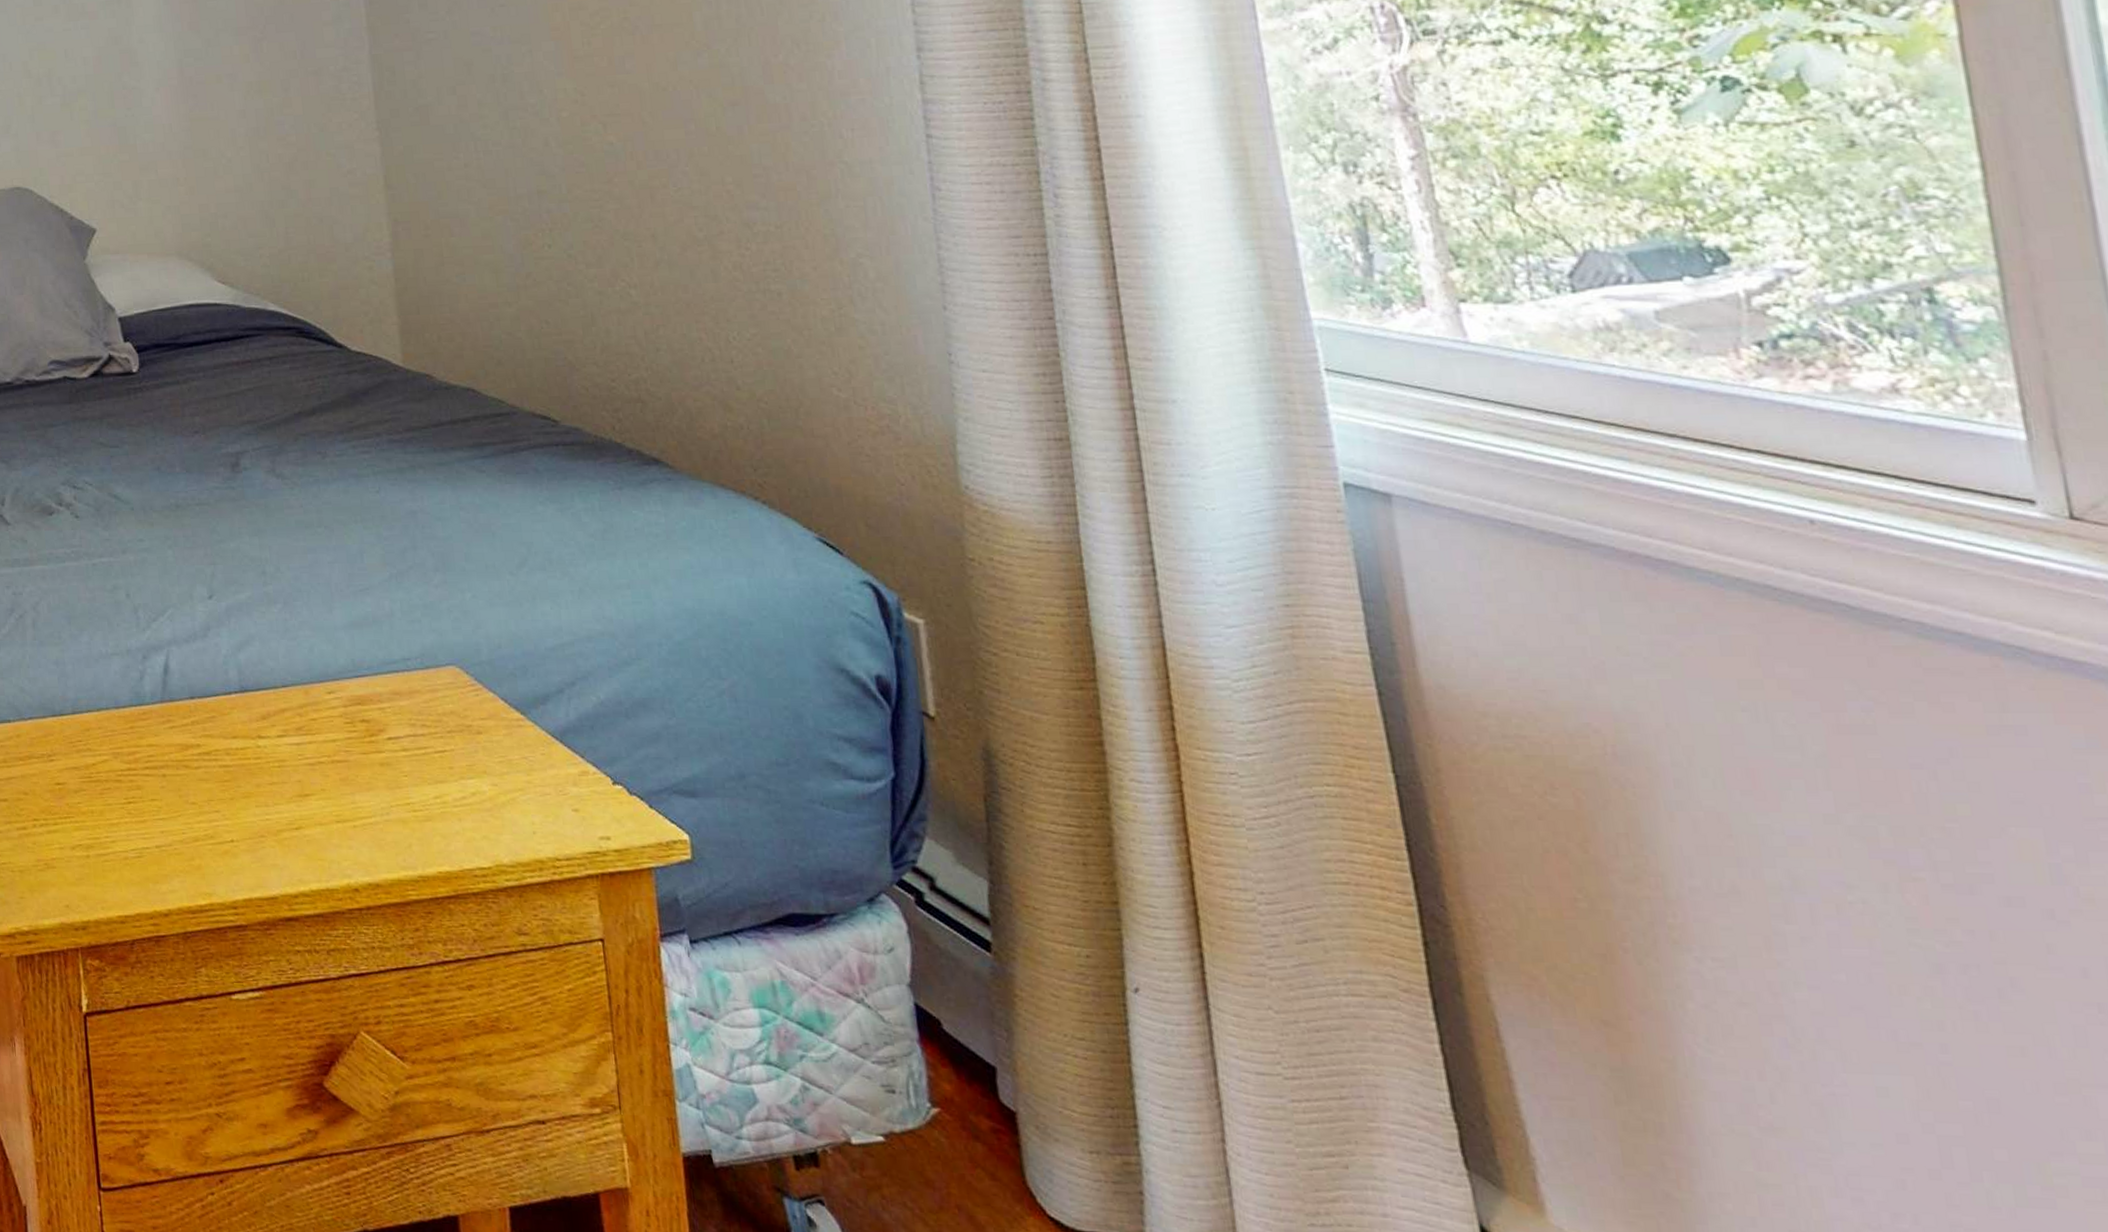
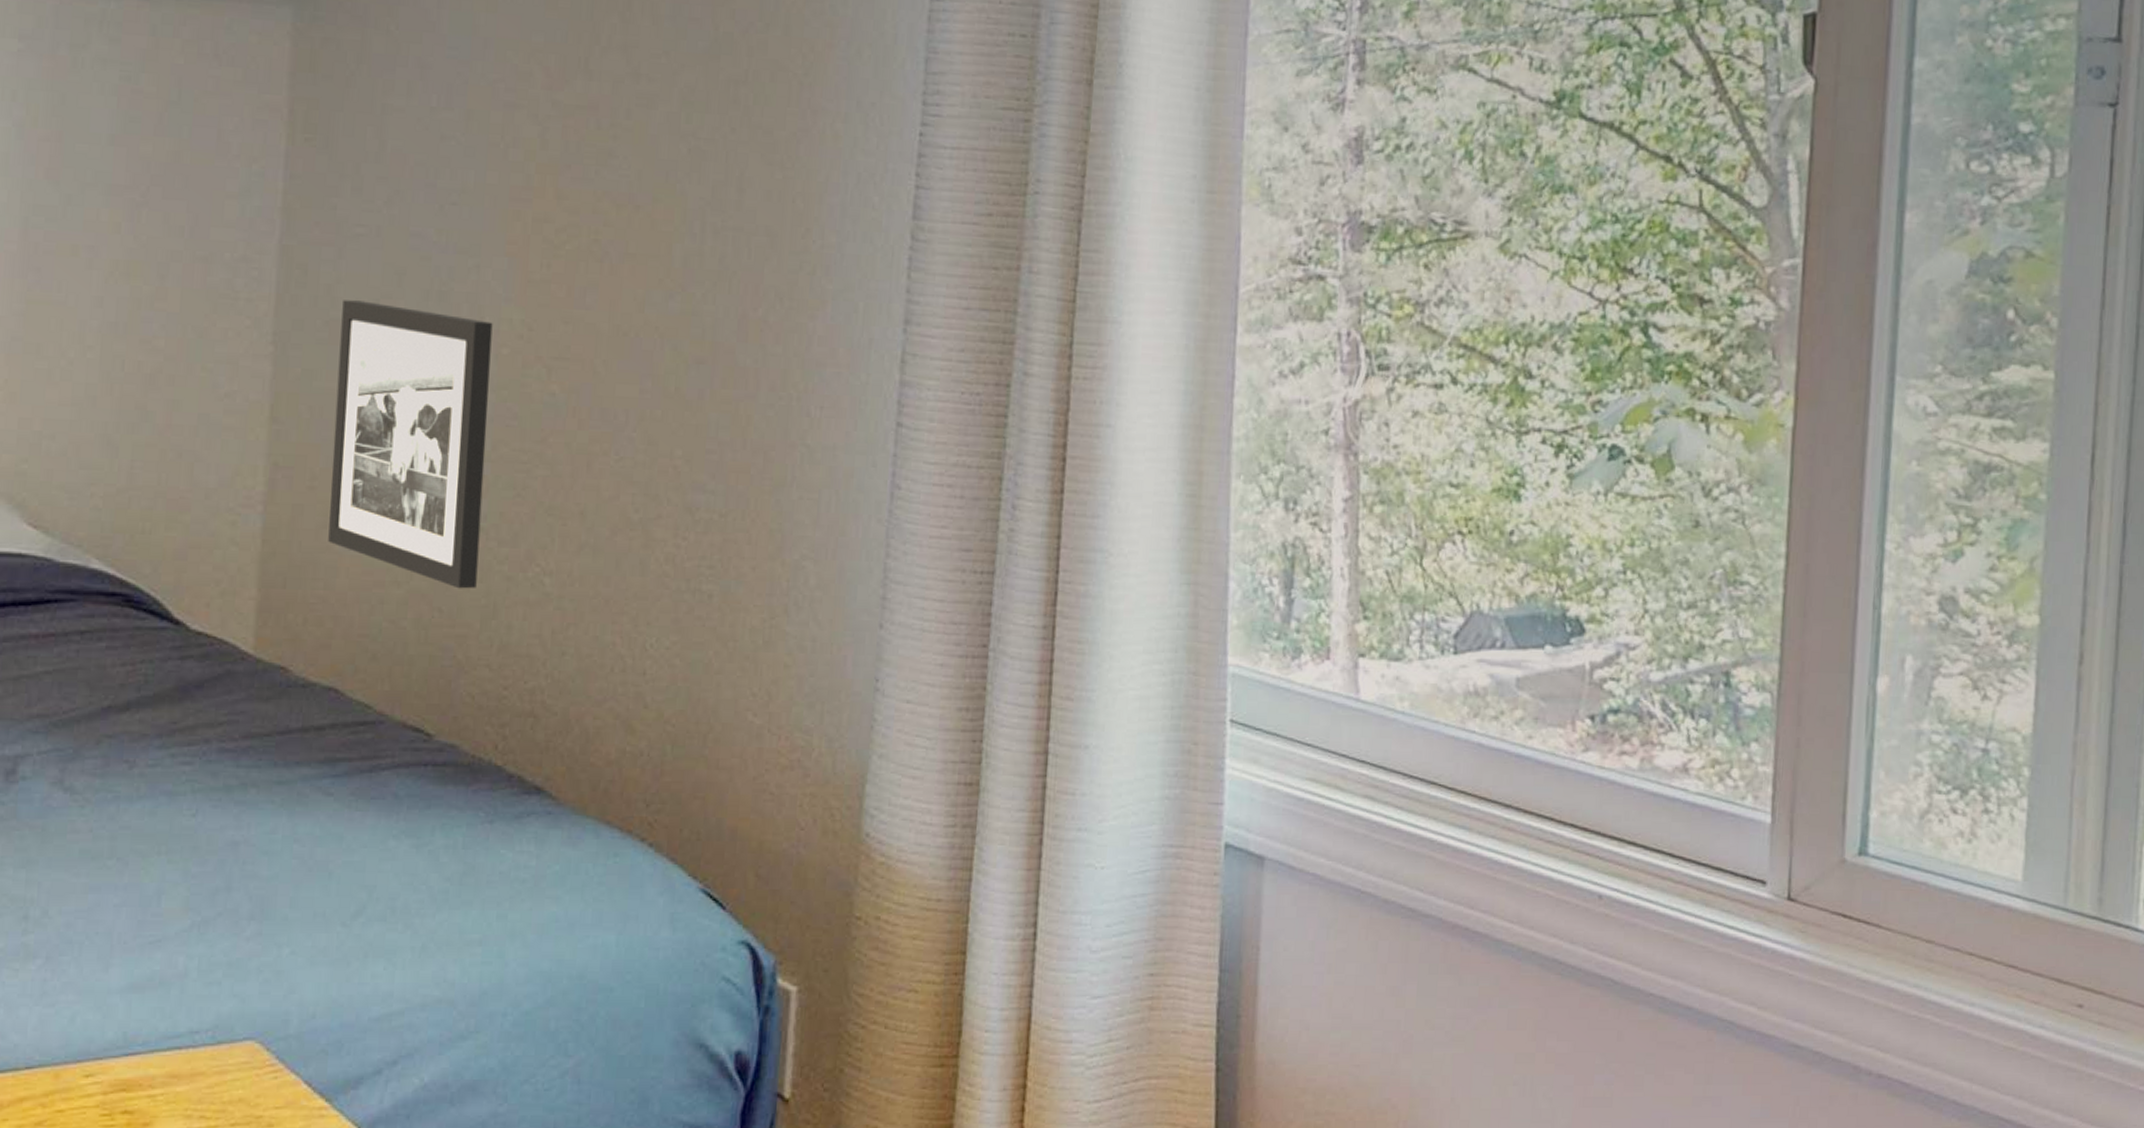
picture frame: none [427,89,574,304] -> present [328,300,493,589]

